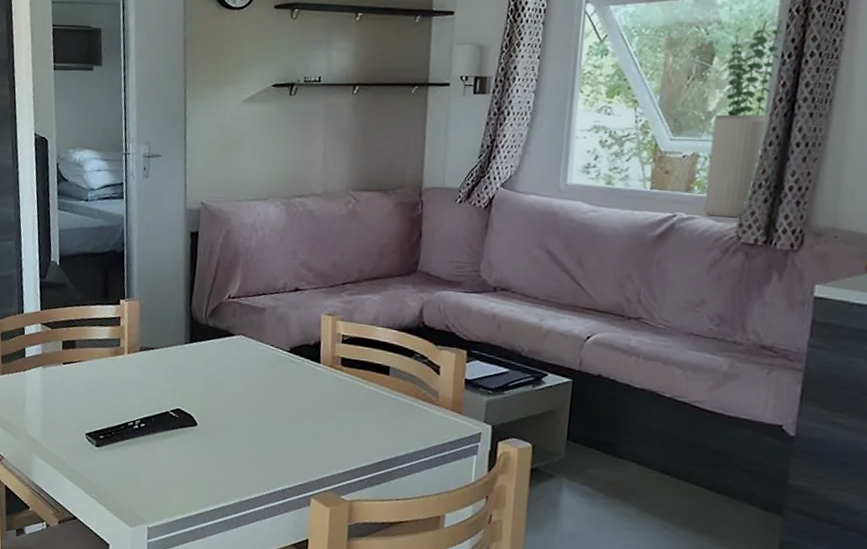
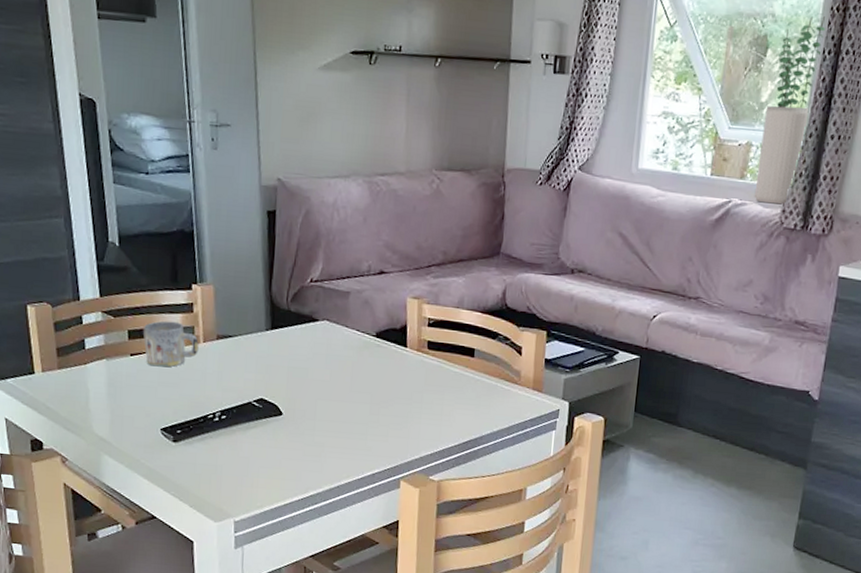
mug: none [75,333,124,376] -> present [143,321,199,367]

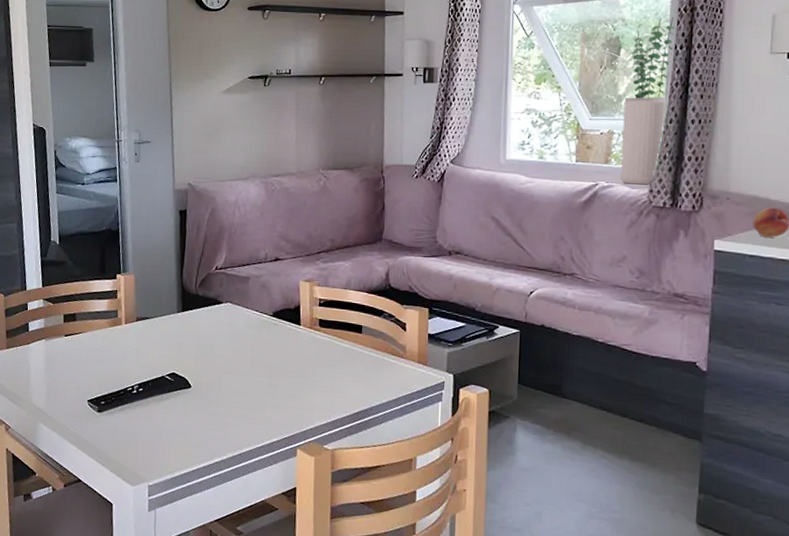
mug: present [143,321,199,367] -> none [76,306,121,346]

